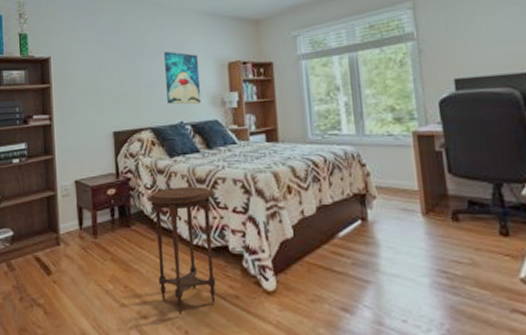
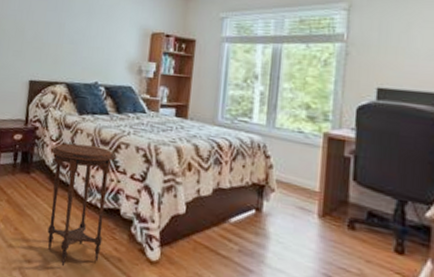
wall art: present [164,51,202,105] -> none [86,12,124,68]

